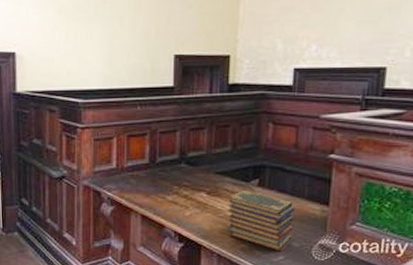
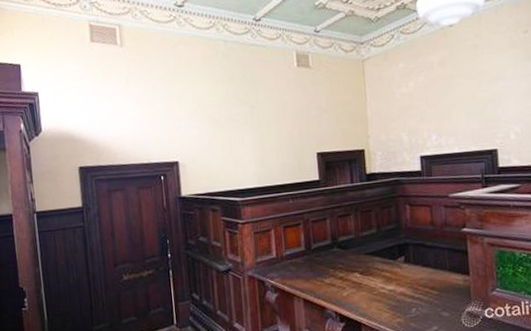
book stack: present [227,189,295,252] -> none [380,267,442,323]

